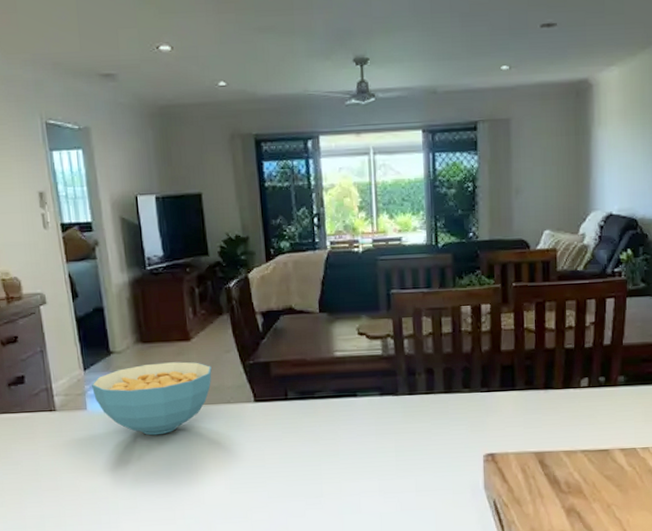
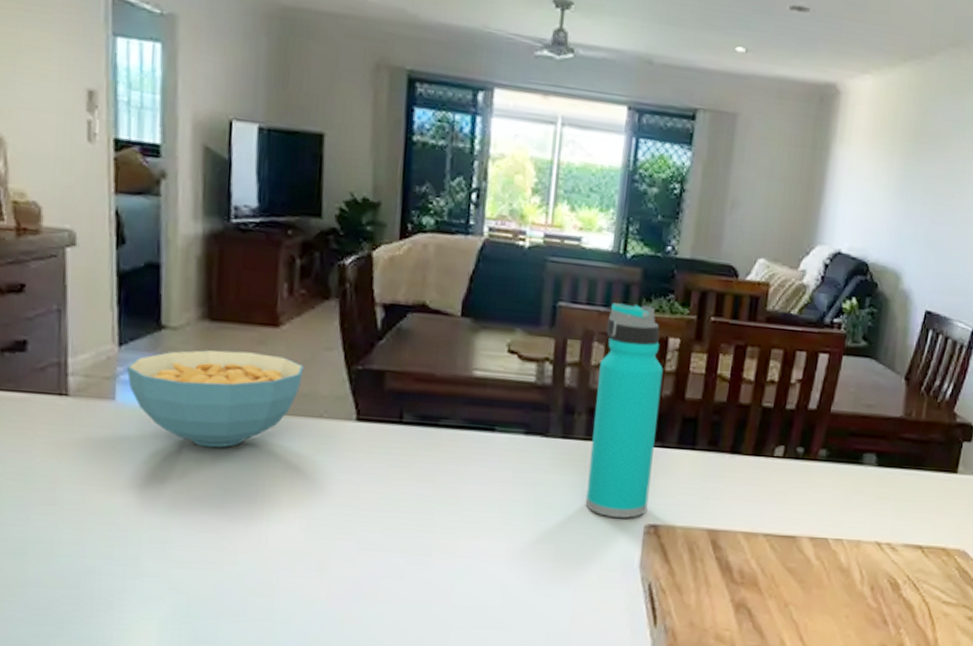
water bottle: none [430,281,484,452] -> present [585,303,663,518]

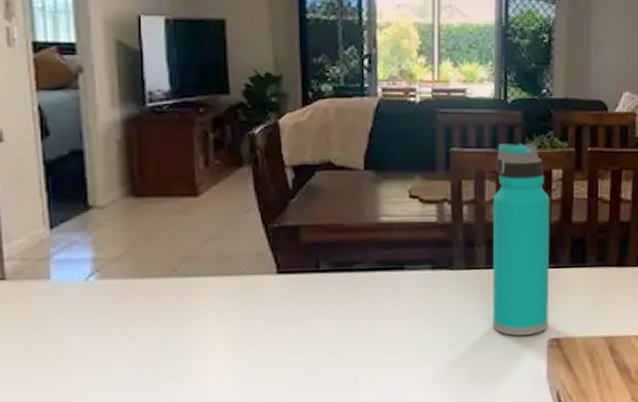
cereal bowl: present [127,350,304,448] -> none [60,222,224,313]

